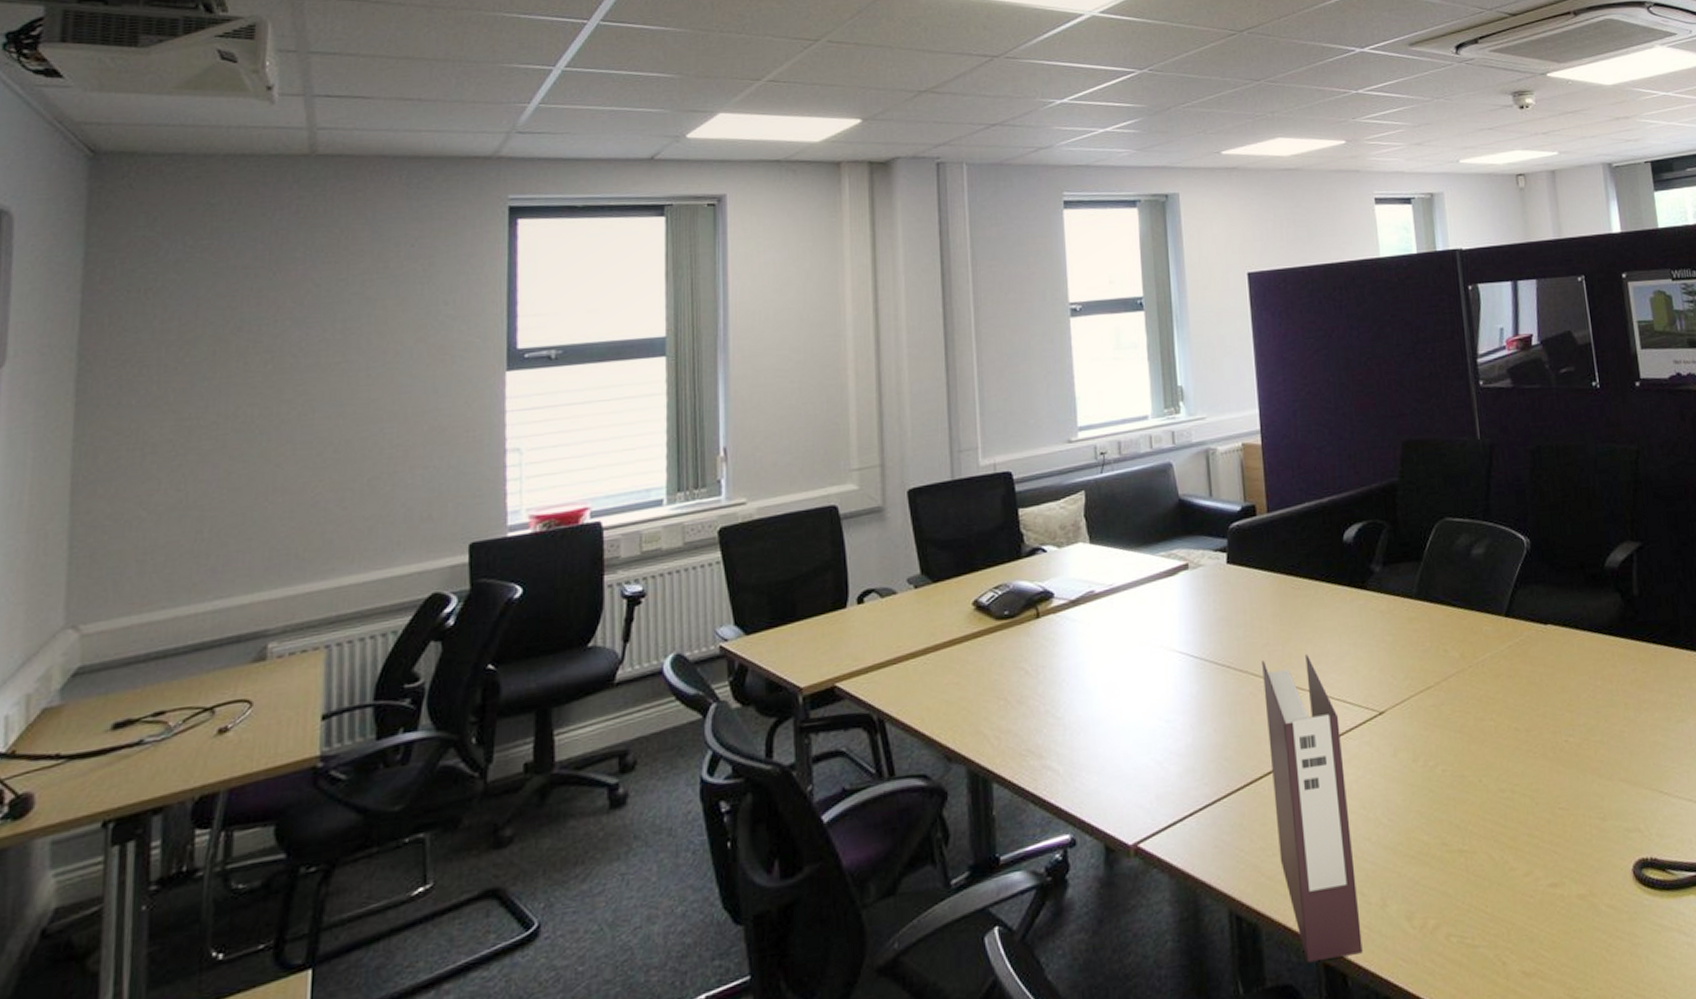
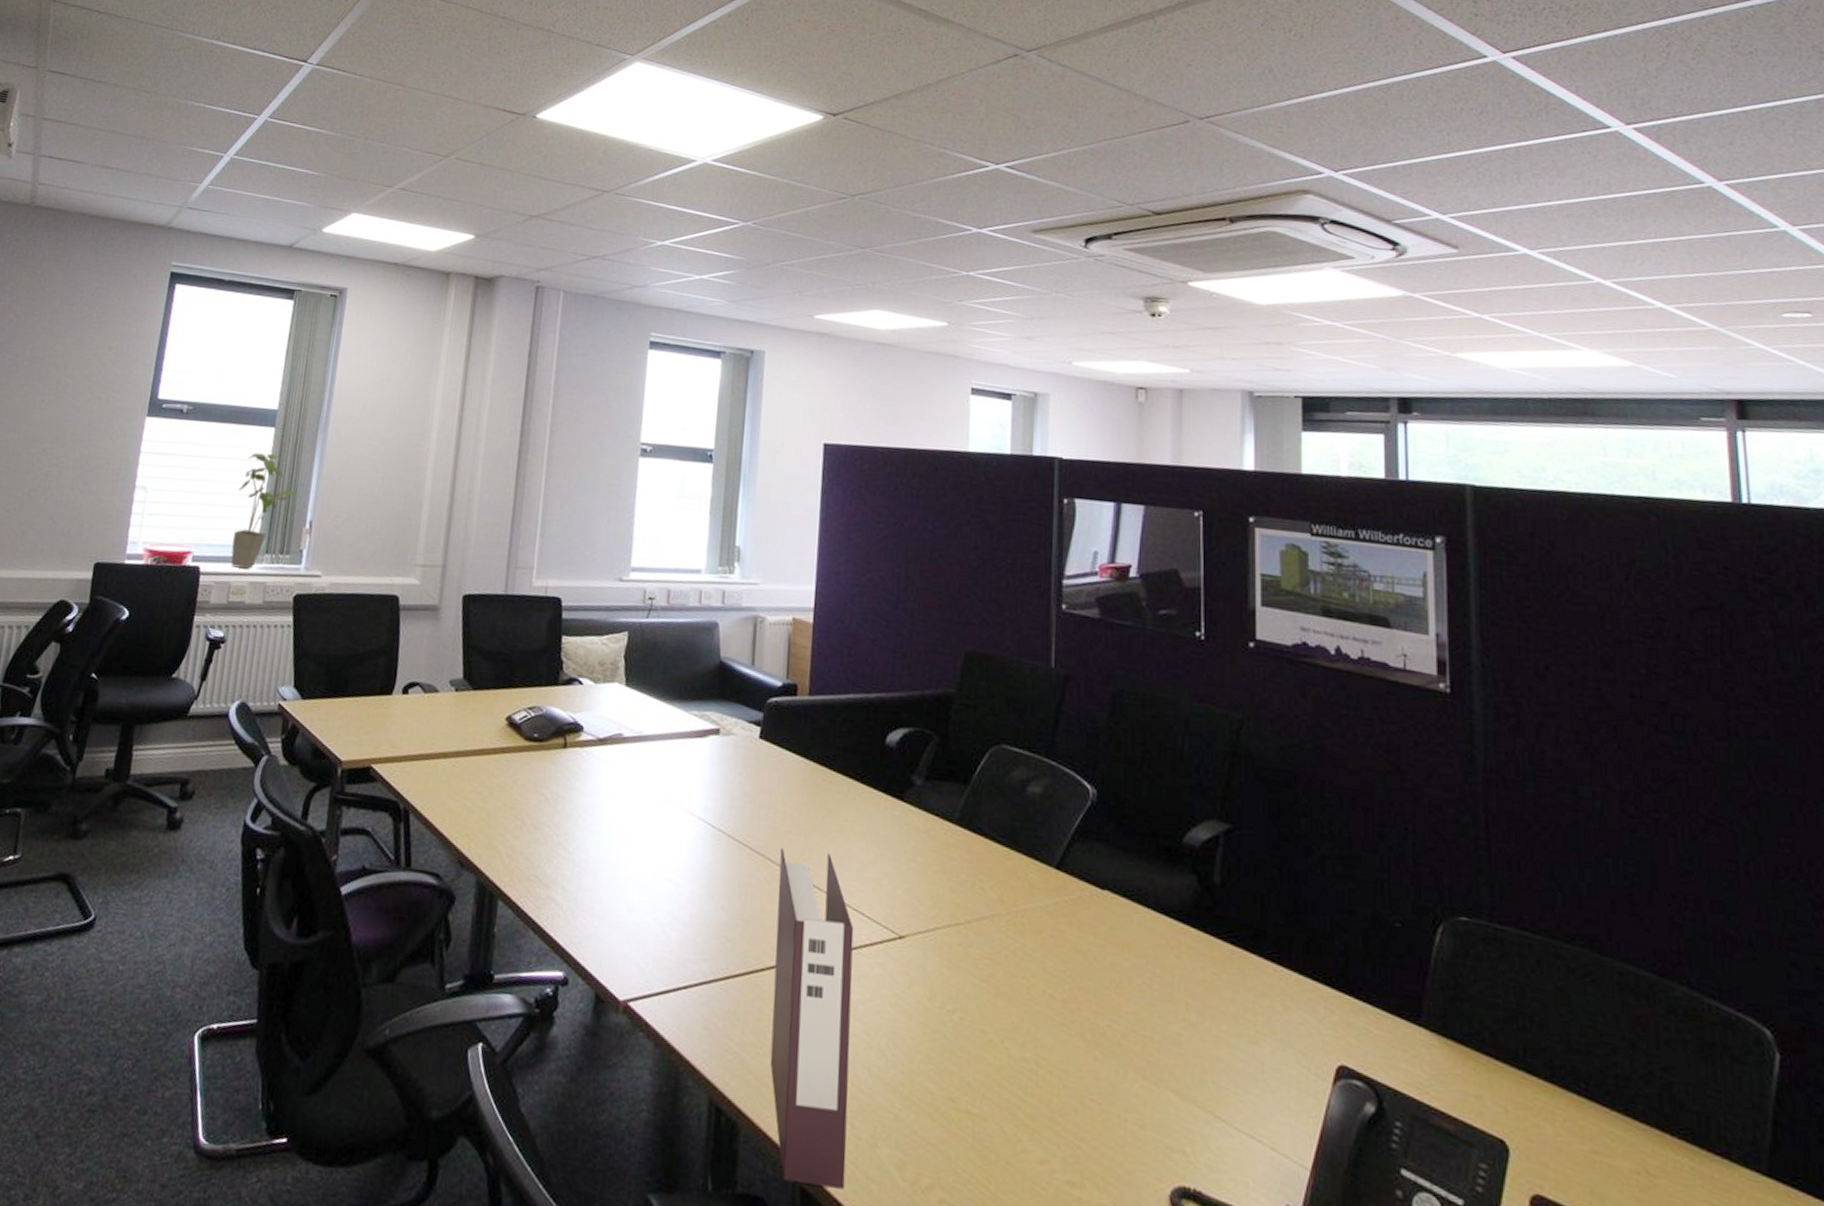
house plant: none [634,384,710,514] -> present [231,453,302,569]

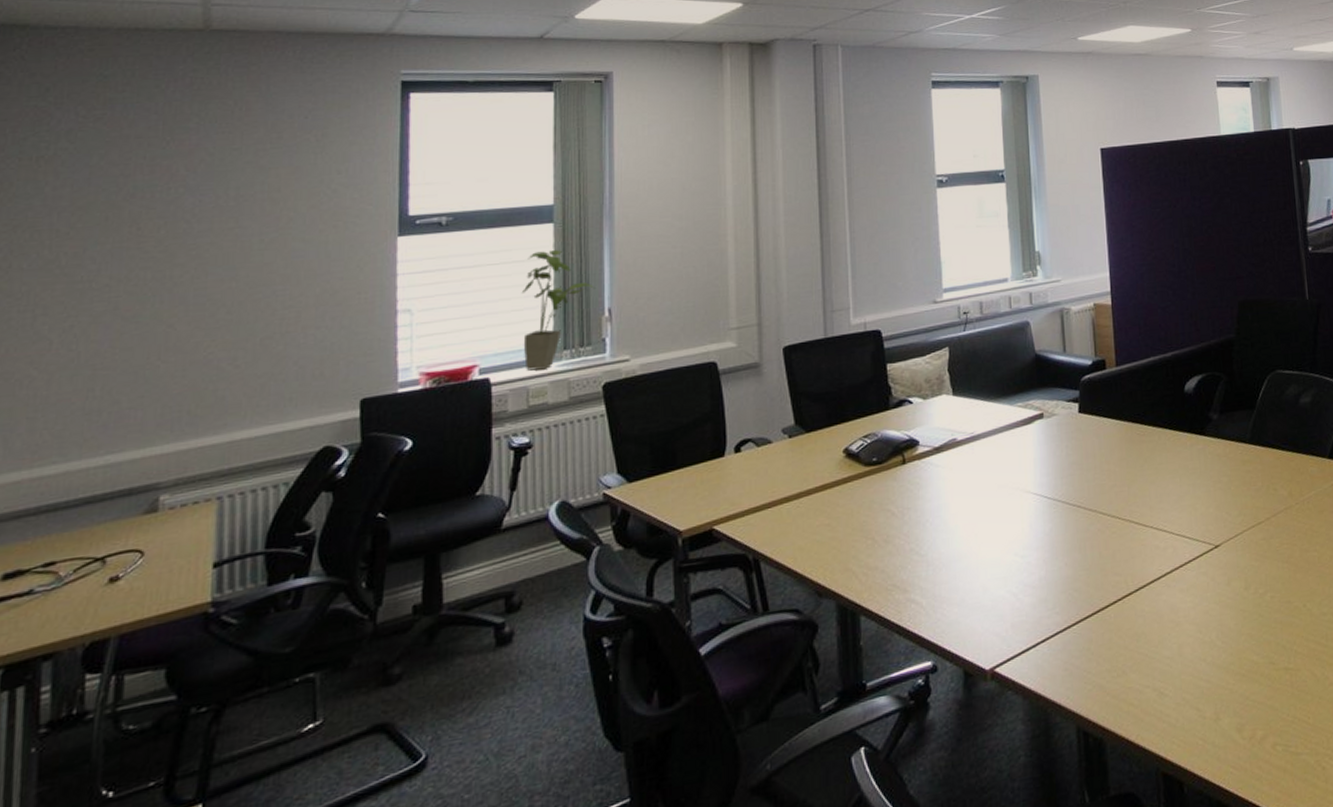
binder: present [770,848,854,1190] -> none [1110,494,1198,773]

